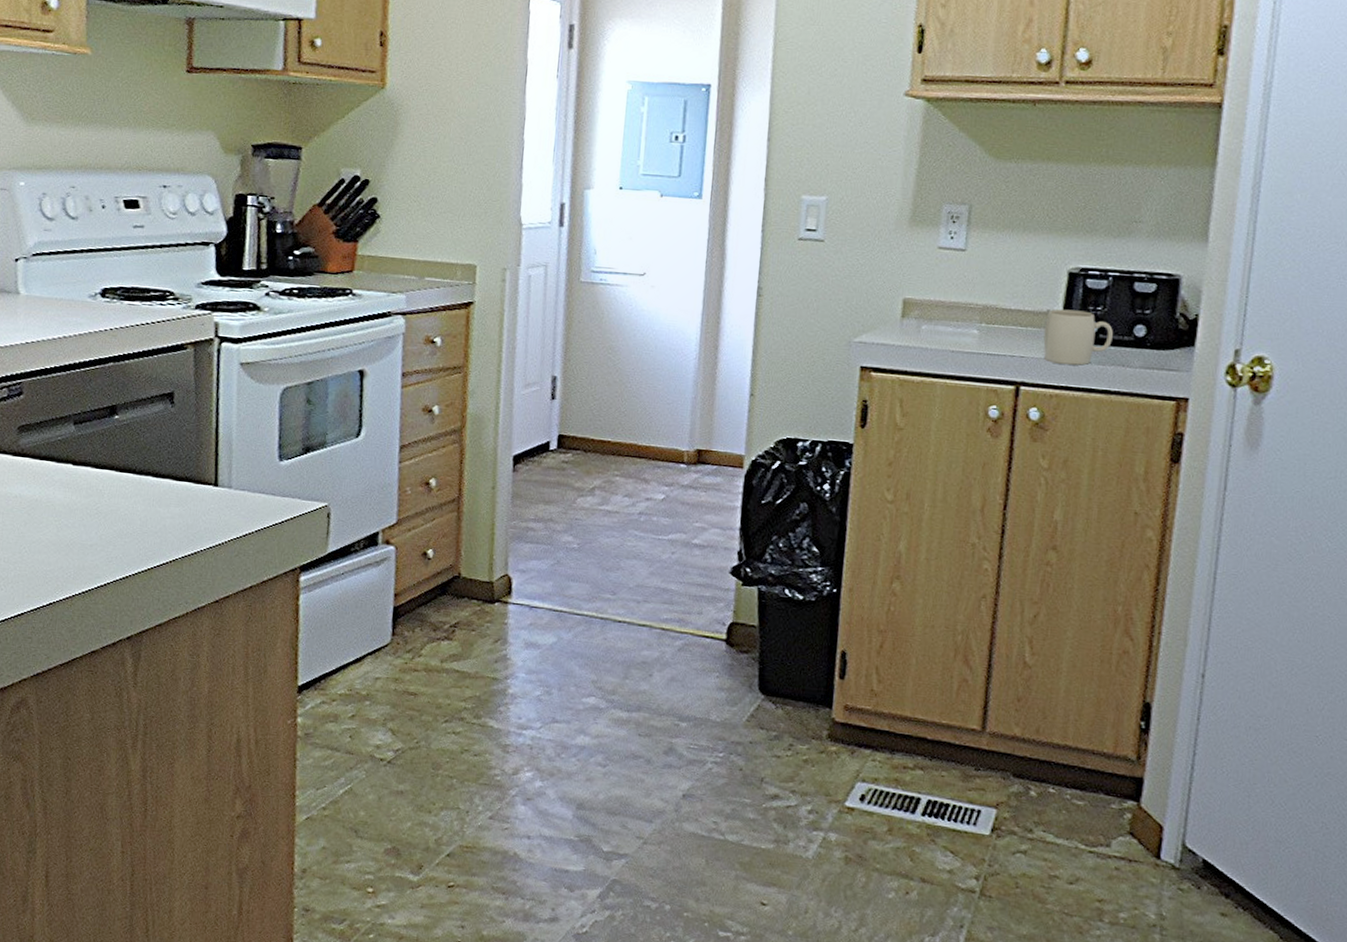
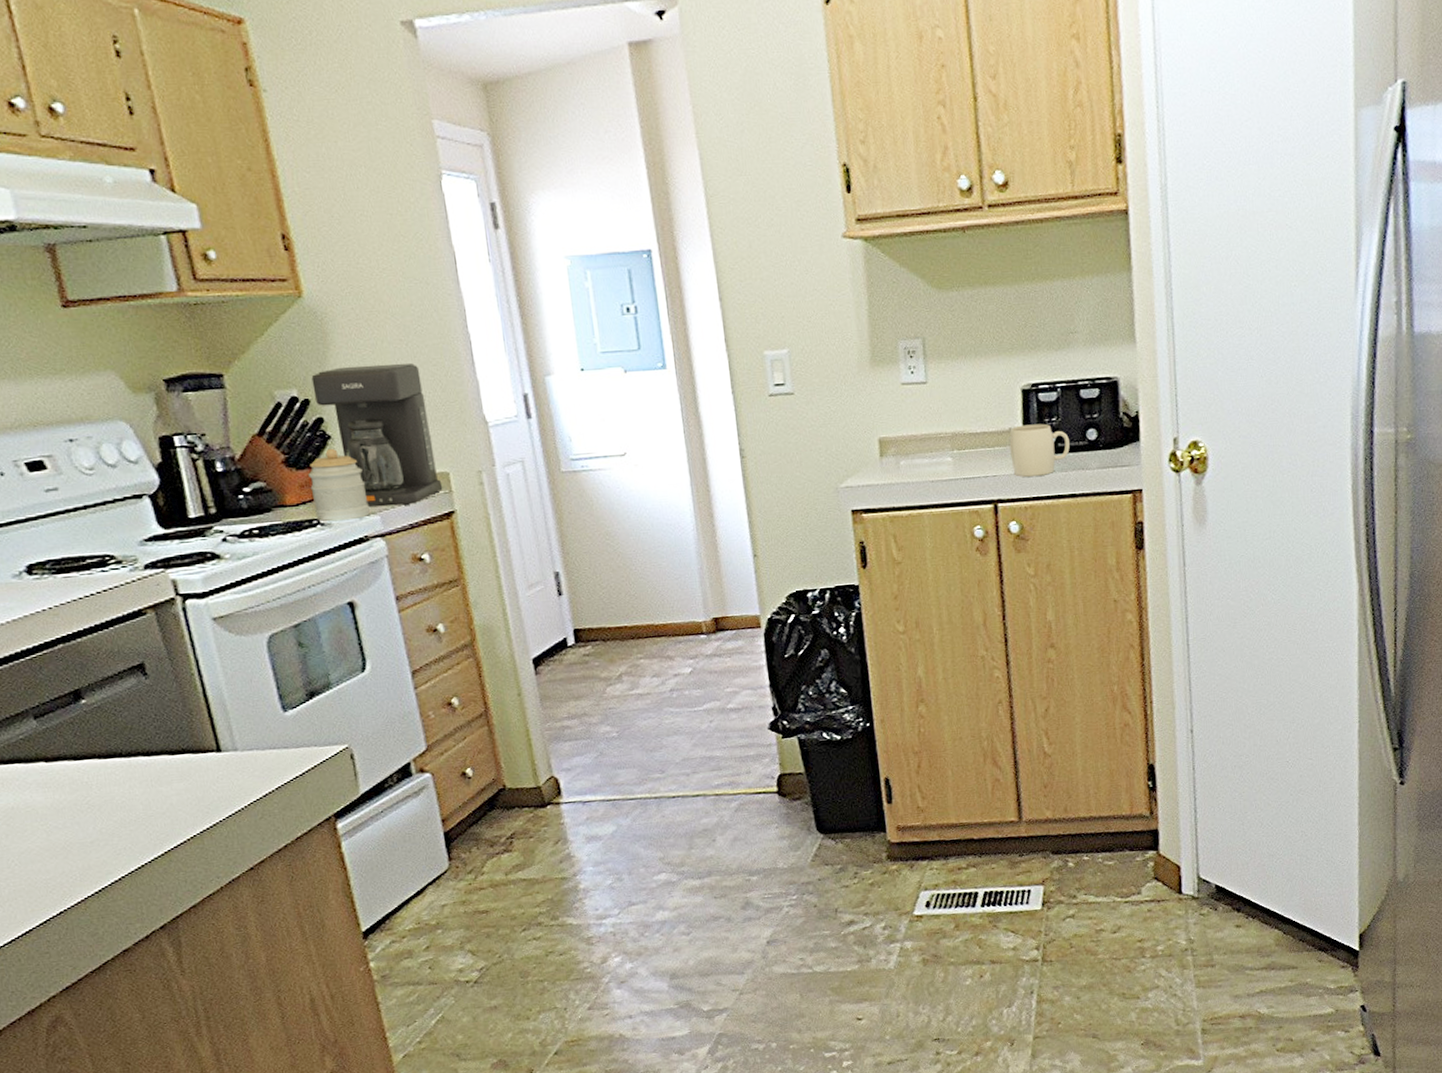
jar: none [350,226,400,296] -> present [308,448,370,522]
coffee maker: none [374,155,471,290] -> present [311,364,442,508]

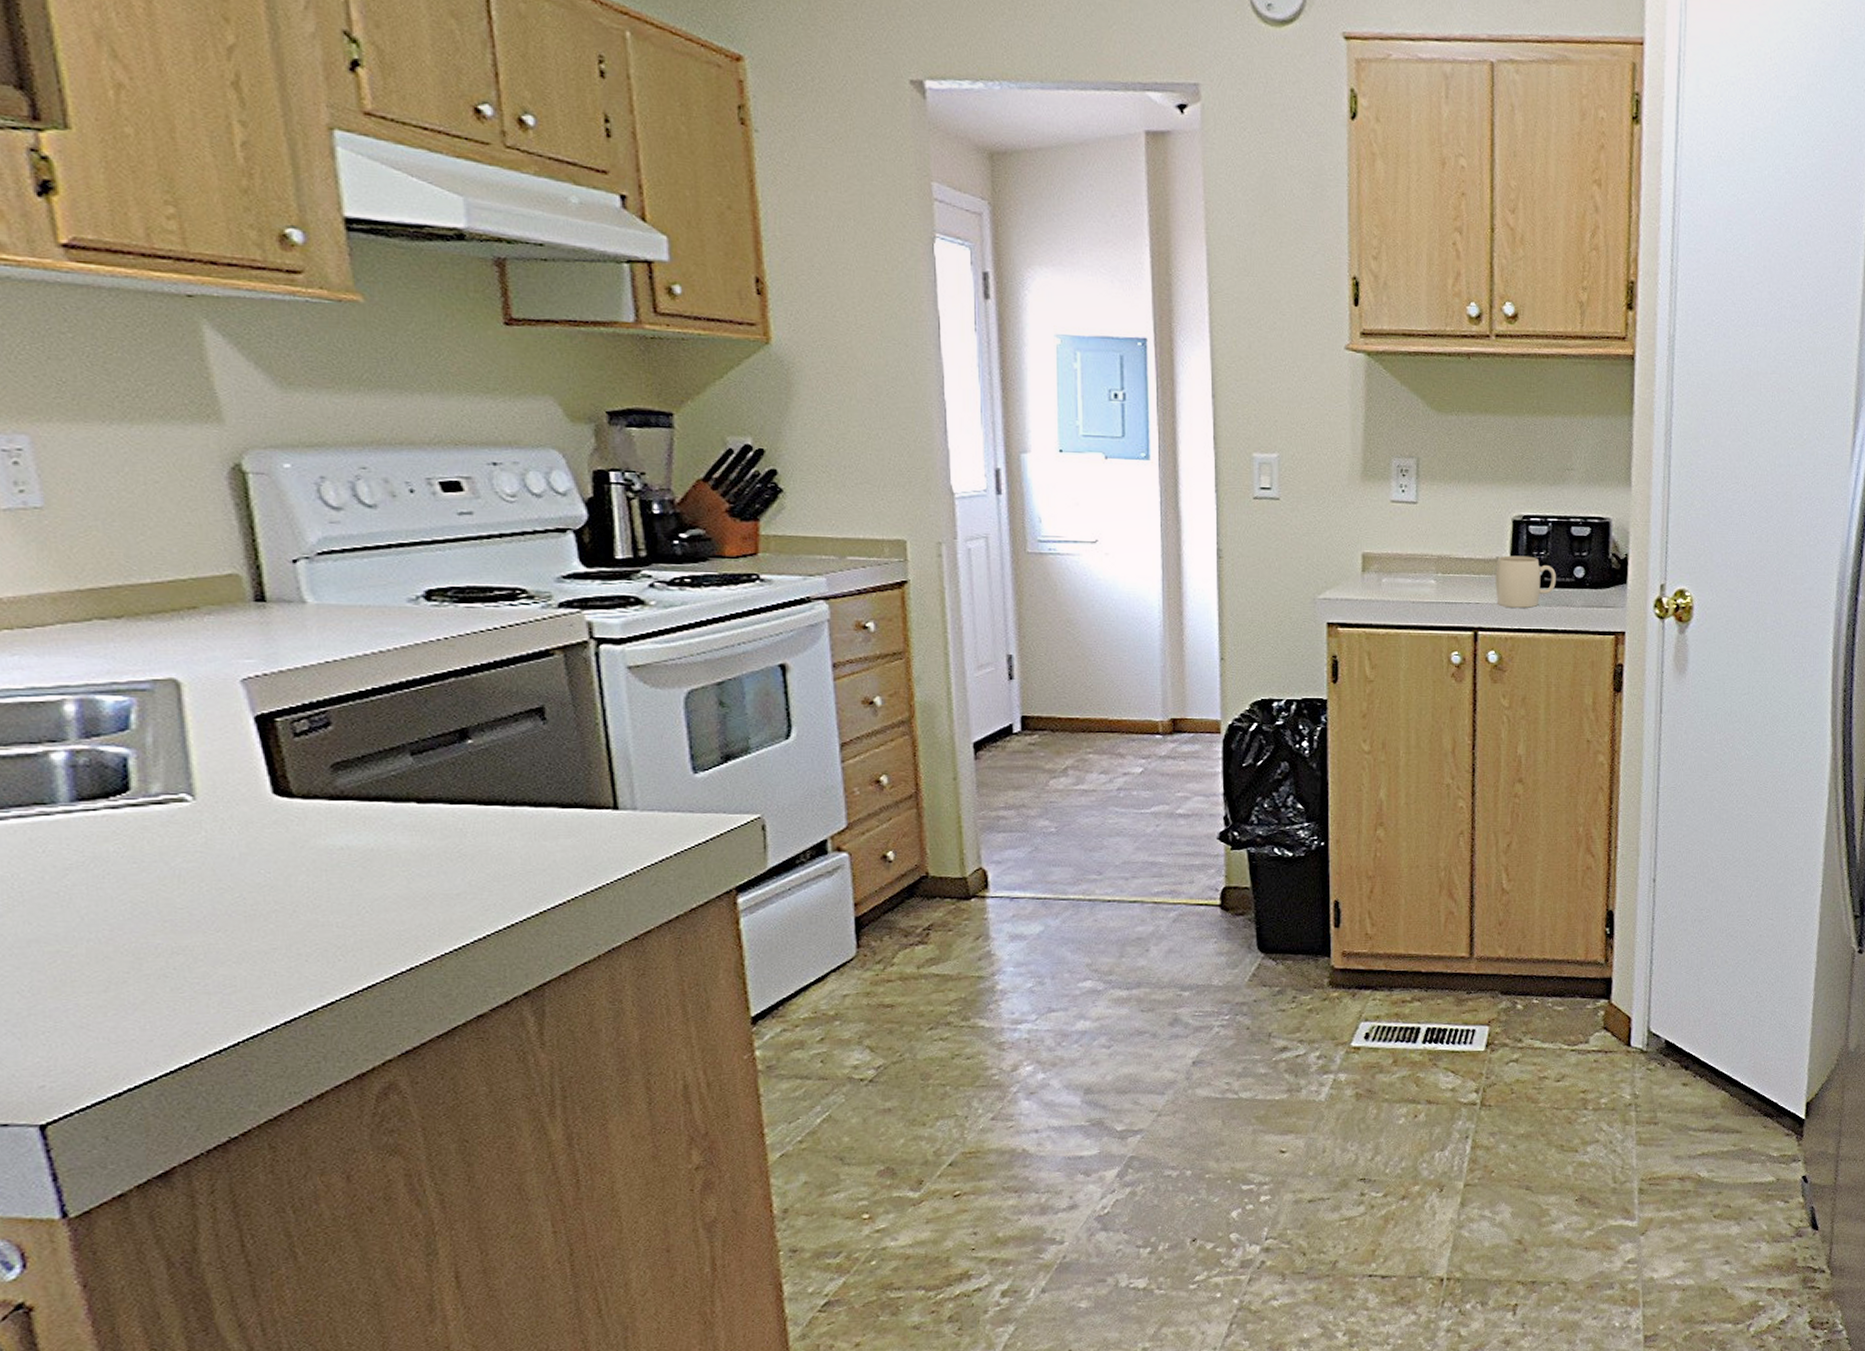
jar: present [308,448,370,522] -> none [753,502,815,579]
coffee maker: present [311,364,442,508] -> none [769,420,896,570]

